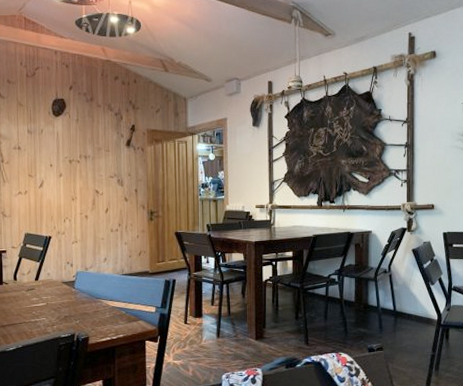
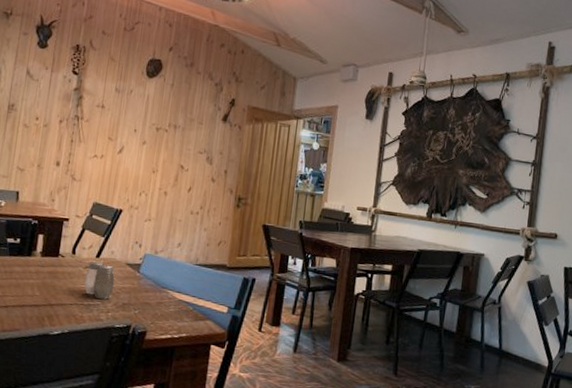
salt and pepper shaker: none [28,283,55,315] -> present [84,261,115,299]

